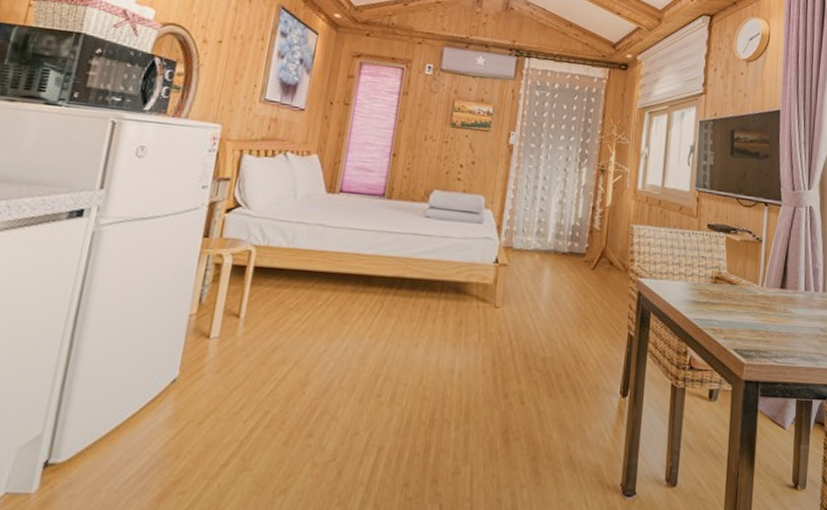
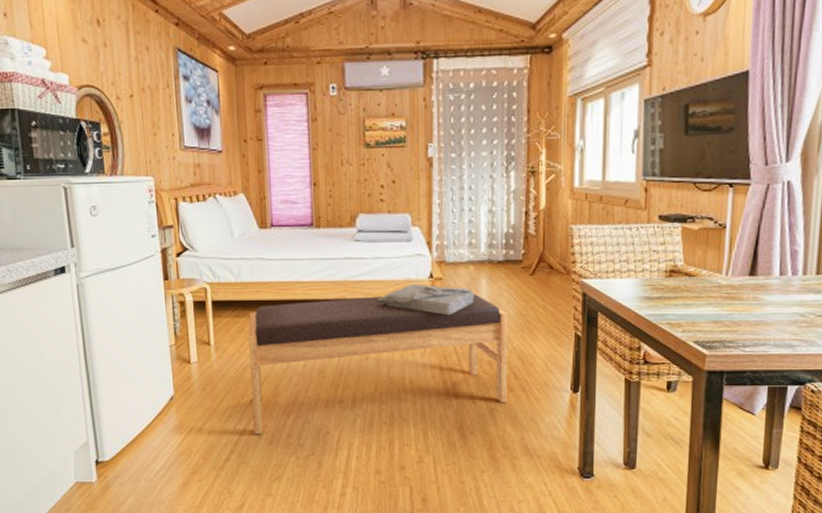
bench: none [267,276,567,434] -> present [248,294,507,435]
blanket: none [435,268,537,303] -> present [375,284,475,314]

